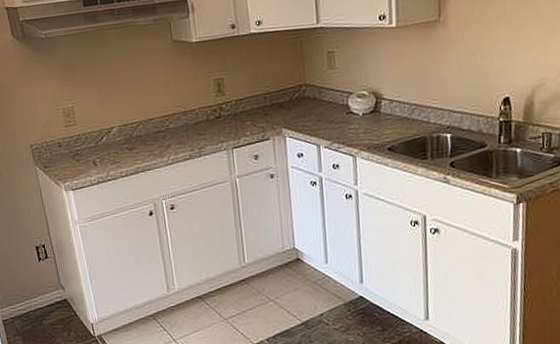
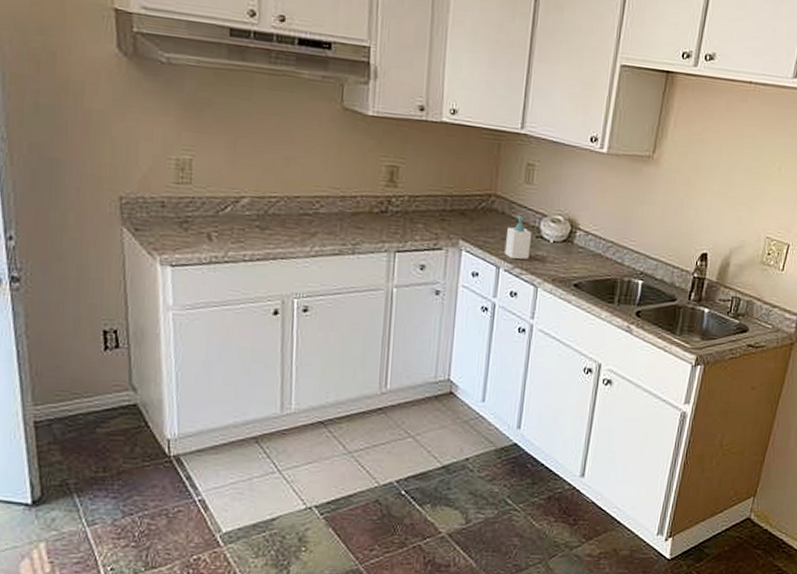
soap bottle: none [320,97,344,137] -> present [504,214,533,260]

